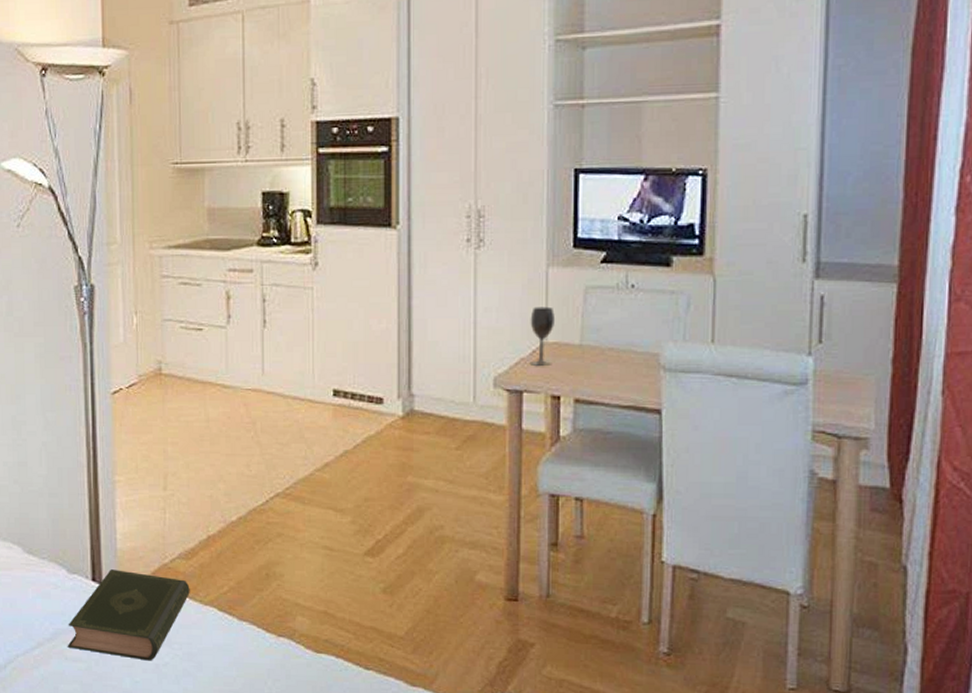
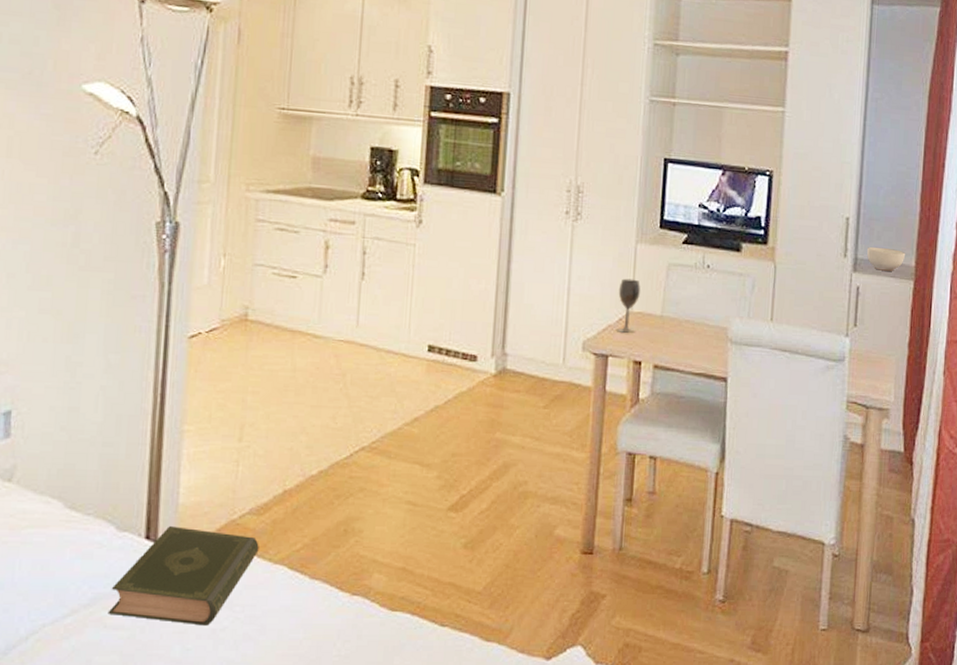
bowl: none [833,246,886,274] -> present [867,246,906,271]

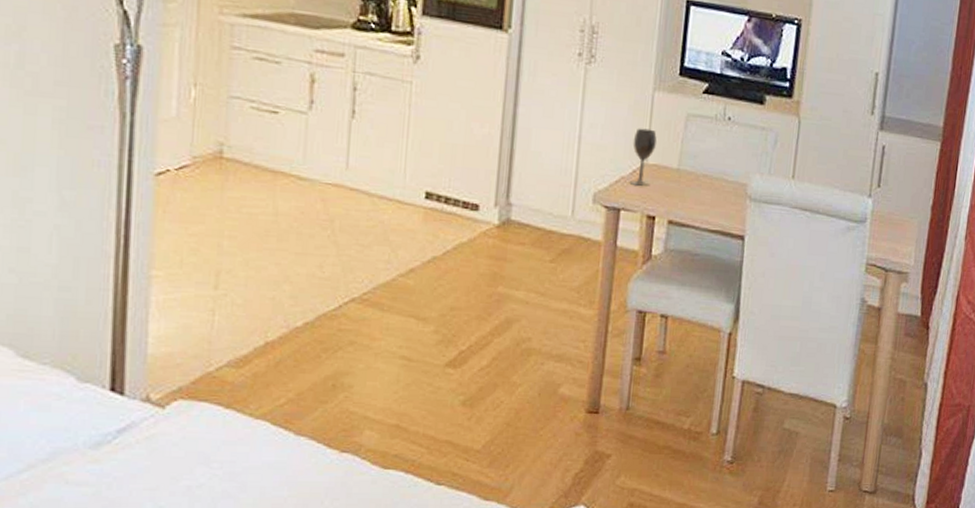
book: present [107,526,259,626] -> none [69,378,239,482]
bowl: present [867,246,906,271] -> none [895,104,935,131]

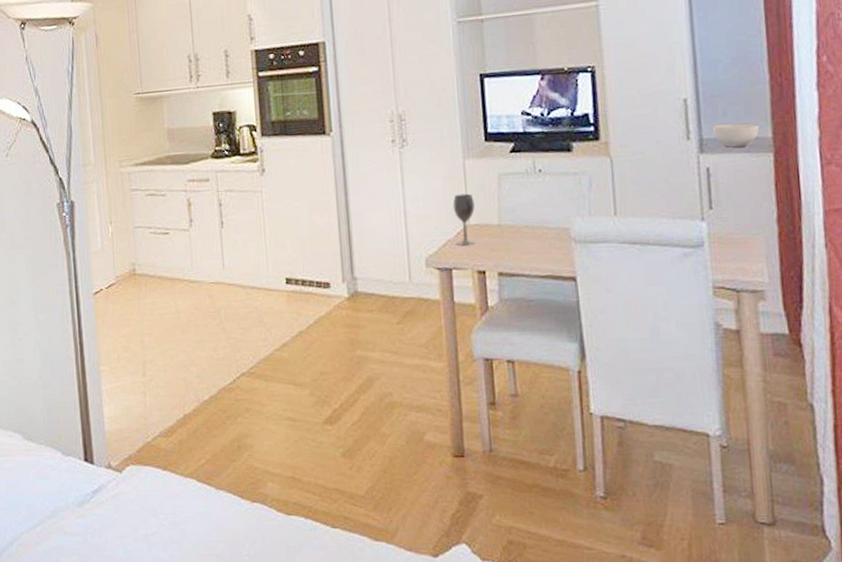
bowl: none [895,104,935,131] -> present [713,123,760,148]

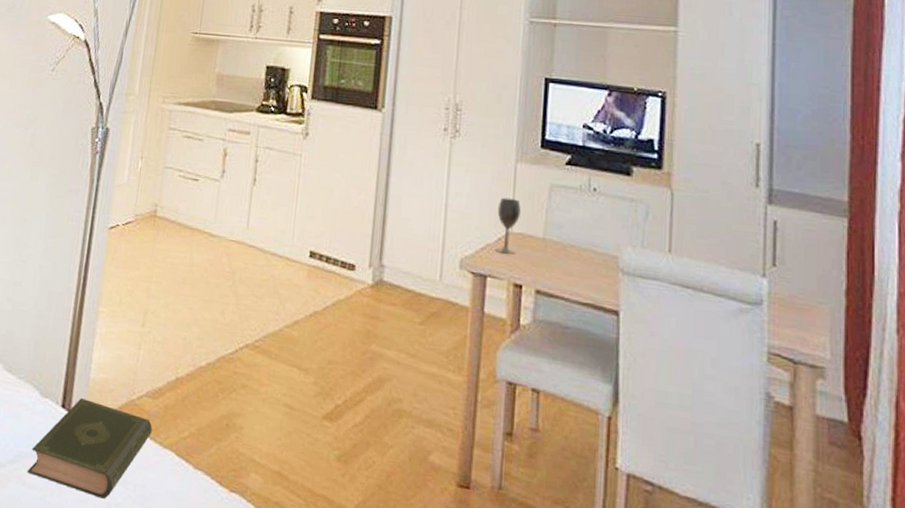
book: none [65,450,172,531] -> present [27,398,153,499]
bowl: present [713,123,760,148] -> none [785,176,835,206]

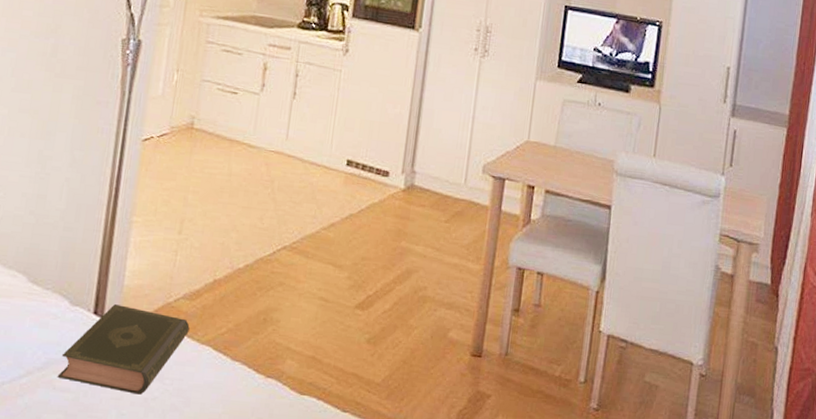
wine glass: present [495,197,522,255] -> none [513,111,538,161]

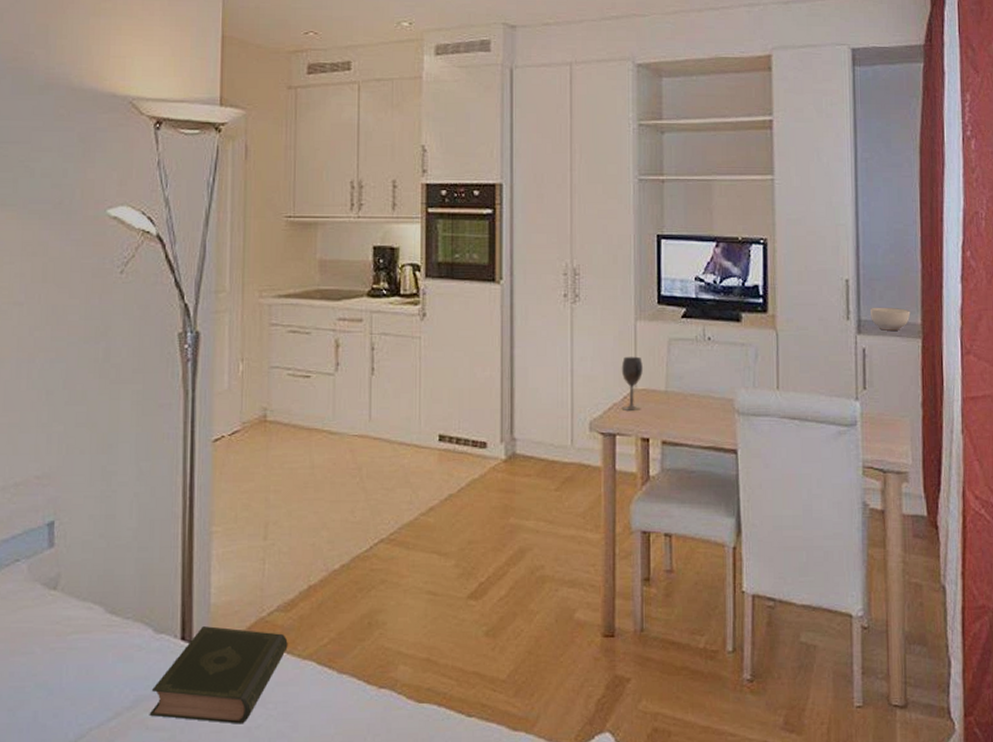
wine glass: none [513,111,538,161] -> present [621,356,644,412]
bowl: none [745,94,781,118] -> present [870,307,911,331]

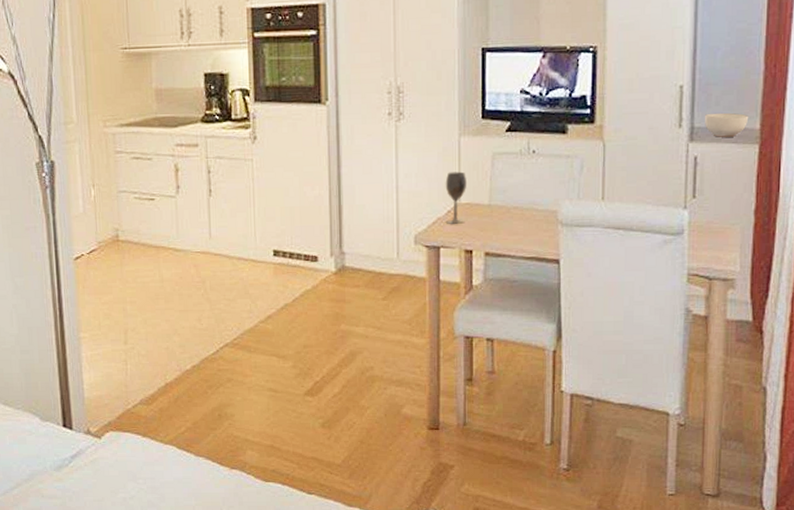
book: present [149,626,288,724] -> none [43,416,152,495]

